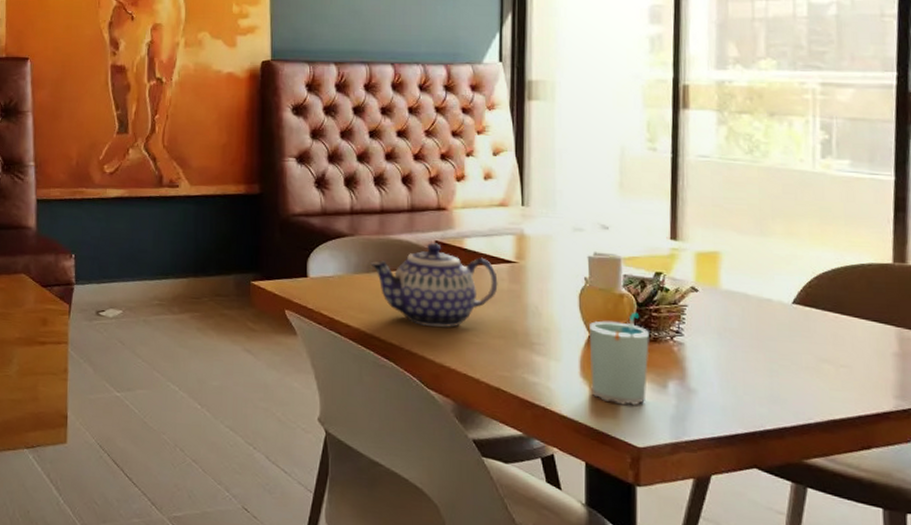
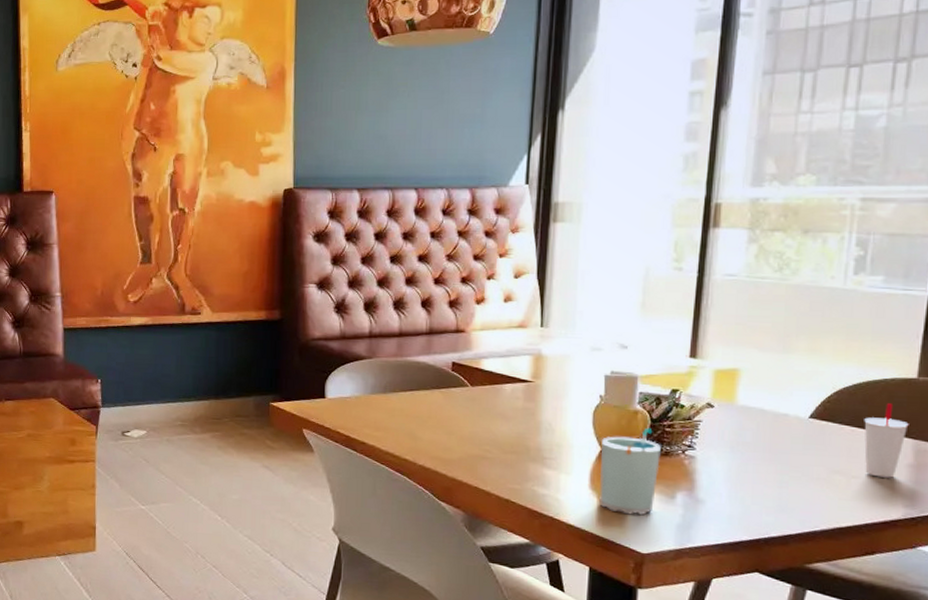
teapot: present [370,243,498,327] -> none [387,364,513,444]
cup: none [846,289,890,367] -> present [864,403,909,478]

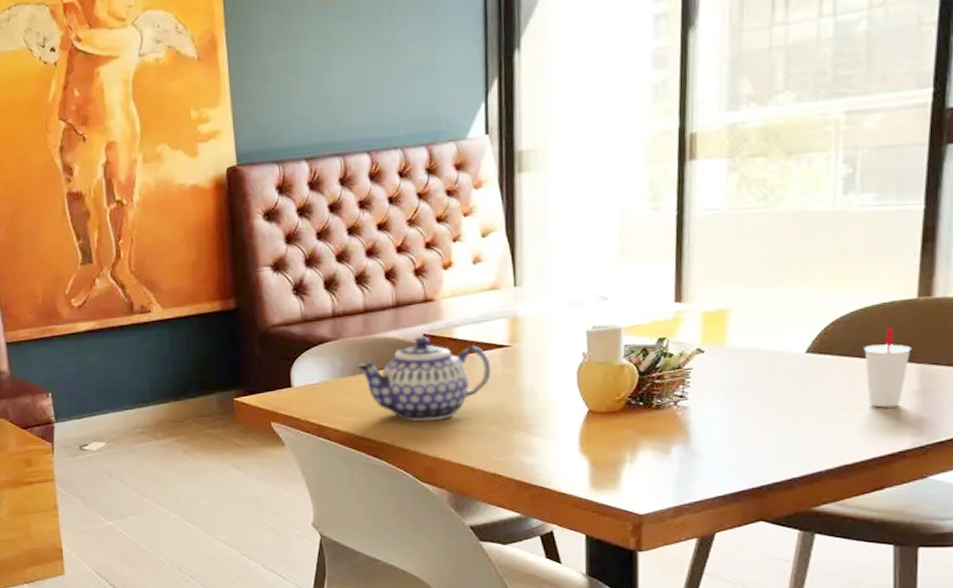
teapot: none [387,364,513,444] -> present [356,336,491,421]
cup: present [599,427,662,515] -> none [588,381,653,476]

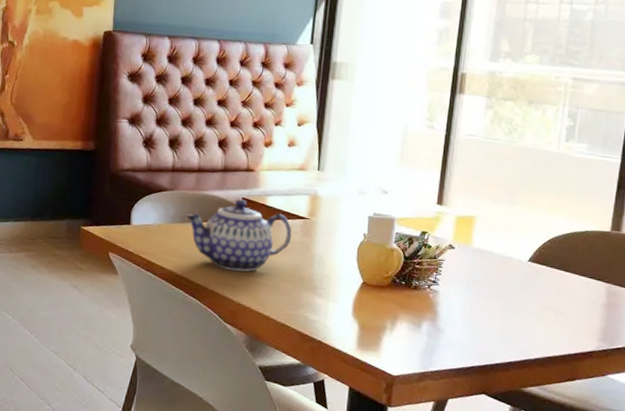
cup: present [864,328,912,408] -> none [569,251,603,315]

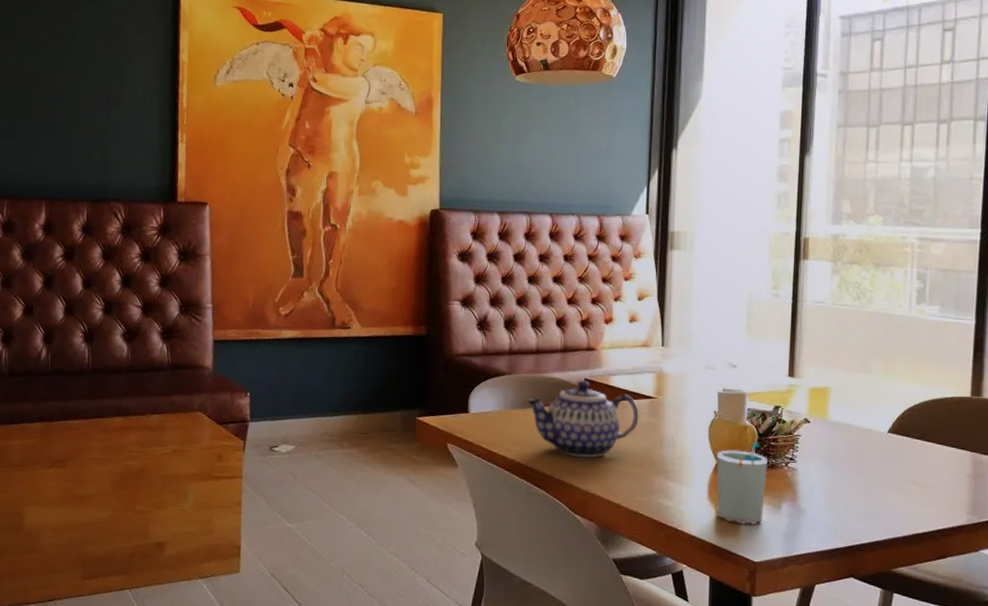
cup: none [360,264,412,341] -> present [716,441,769,525]

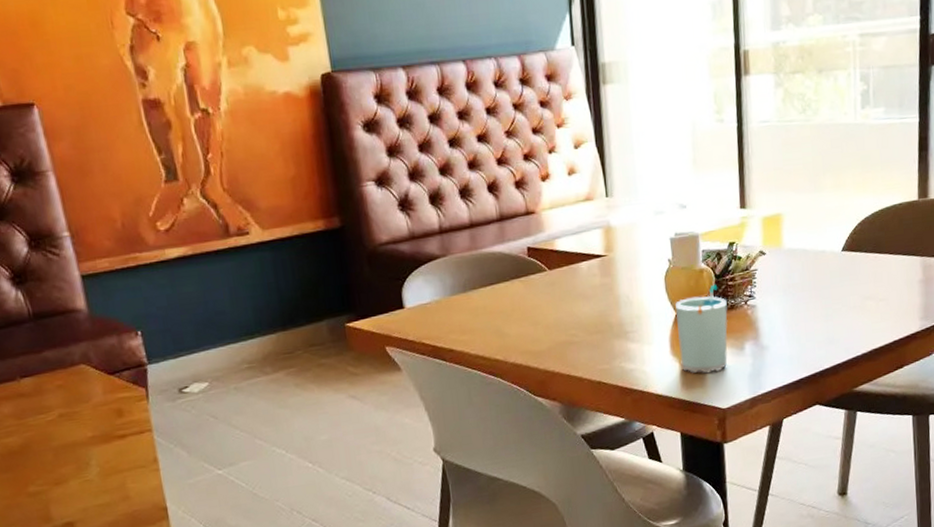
teapot: present [526,380,639,458] -> none [466,249,591,336]

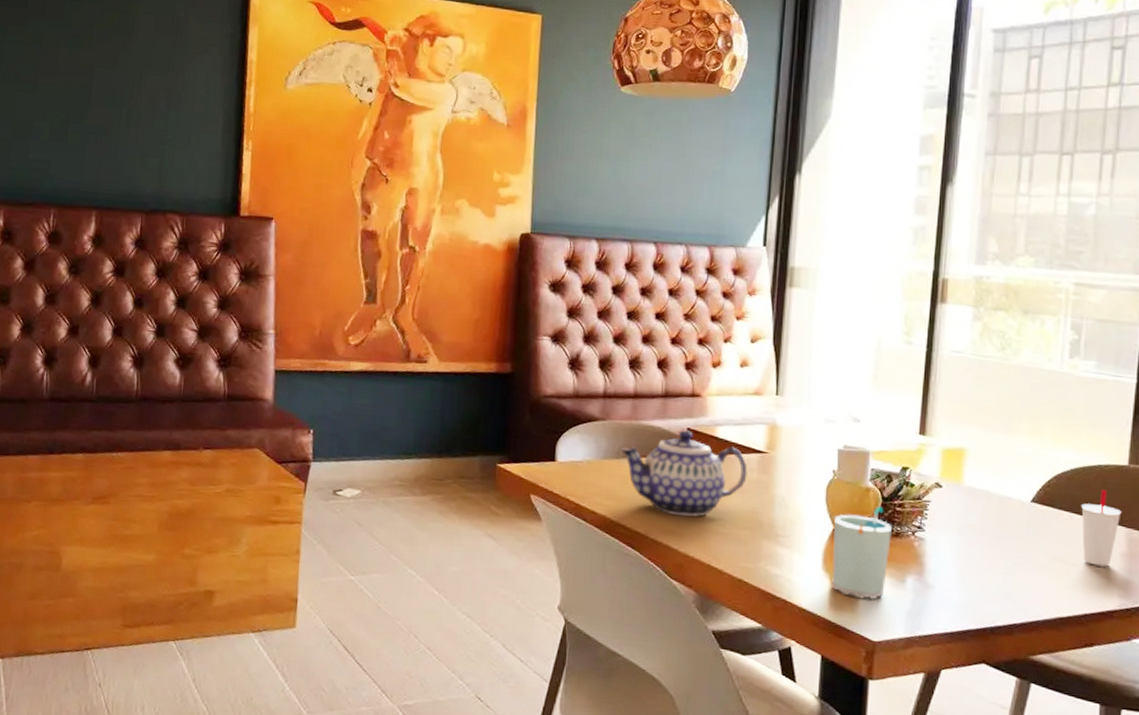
teapot: none [466,249,591,336] -> present [620,430,747,517]
cup: none [883,226,916,297] -> present [1081,490,1122,567]

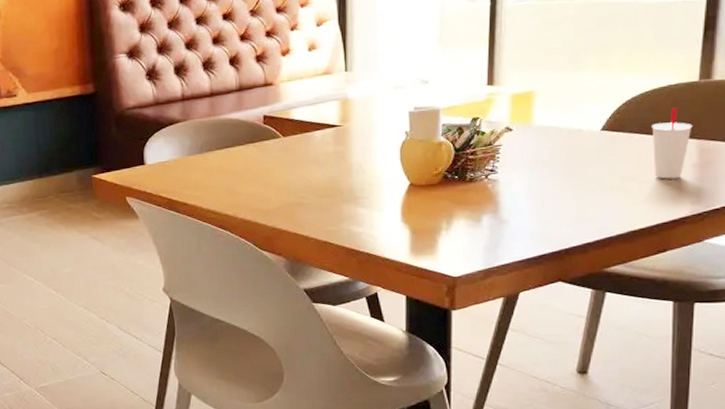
teapot: present [620,430,747,517] -> none [203,117,324,195]
cup: present [832,506,893,599] -> none [409,157,467,242]

